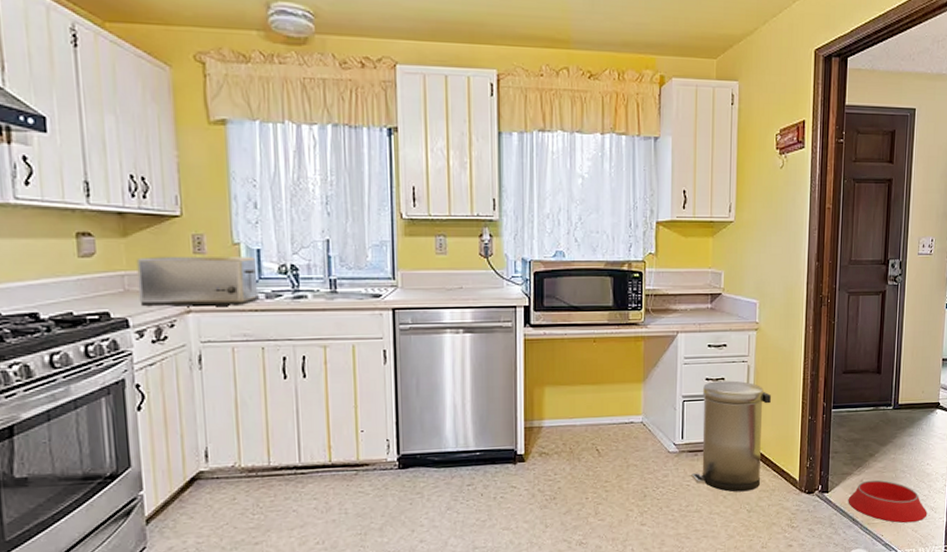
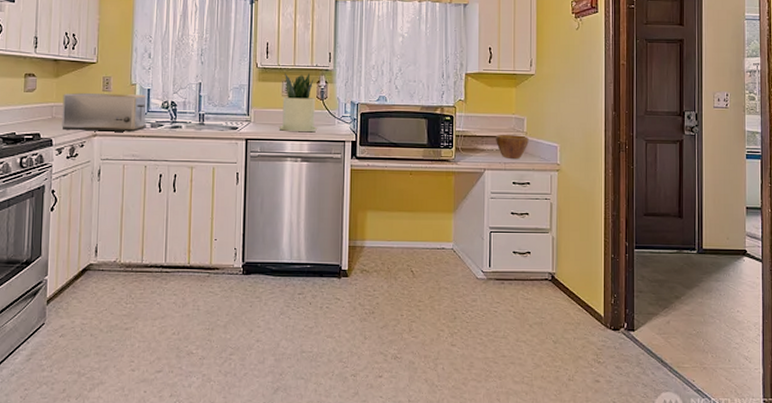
planter: none [433,225,483,298] -> present [279,73,318,133]
bowl: none [690,292,726,320] -> present [496,135,529,160]
pedal bin: present [691,380,771,492] -> none [498,215,573,323]
pet bowl: present [848,480,927,523] -> none [655,322,741,371]

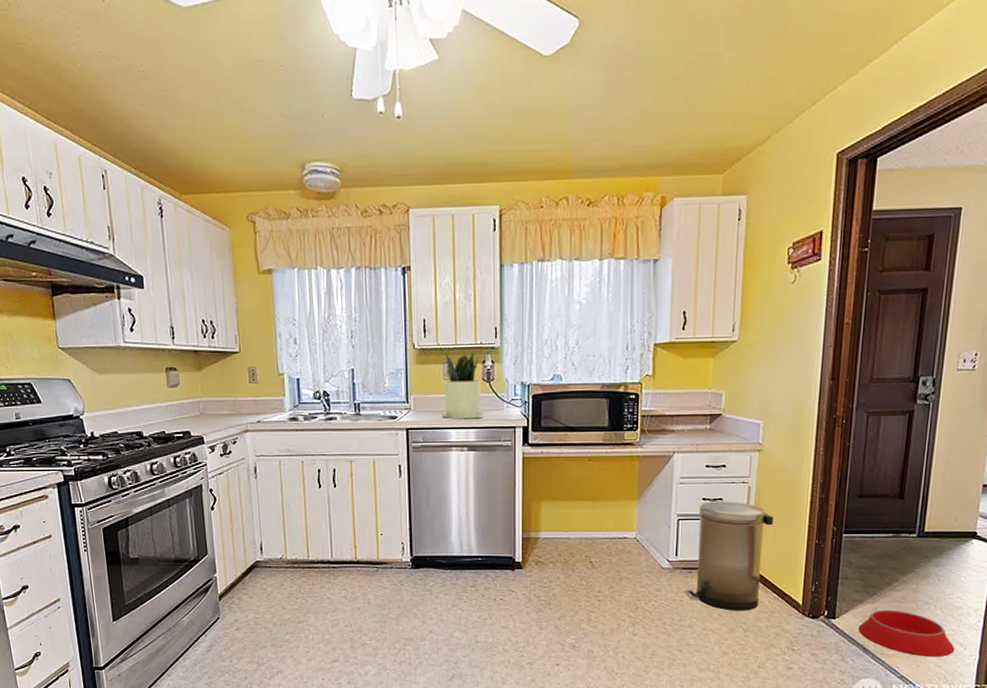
toaster: present [62,92,146,133] -> none [208,385,298,427]
bowl: present [496,135,529,160] -> none [688,412,727,440]
pedal bin: none [498,215,573,323] -> present [685,501,773,611]
pet bowl: none [655,322,741,371] -> present [858,609,955,657]

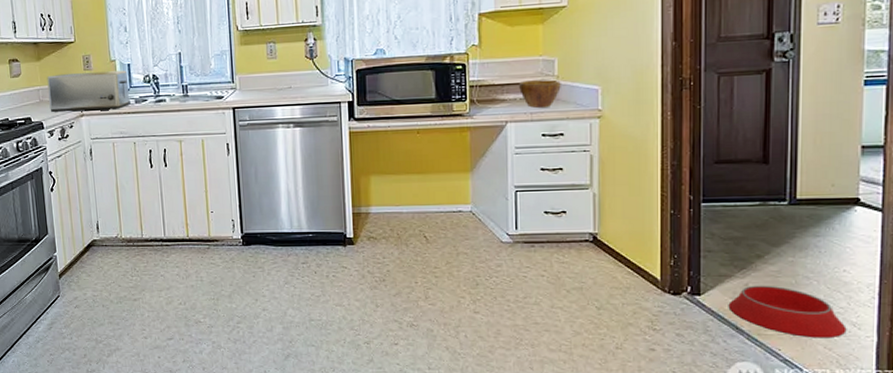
toaster: none [208,385,298,427] -> present [47,70,129,113]
planter: present [441,352,485,420] -> none [266,31,310,97]
pedal bin: present [685,501,773,611] -> none [528,171,620,287]
bowl: none [688,412,727,440] -> present [519,79,561,109]

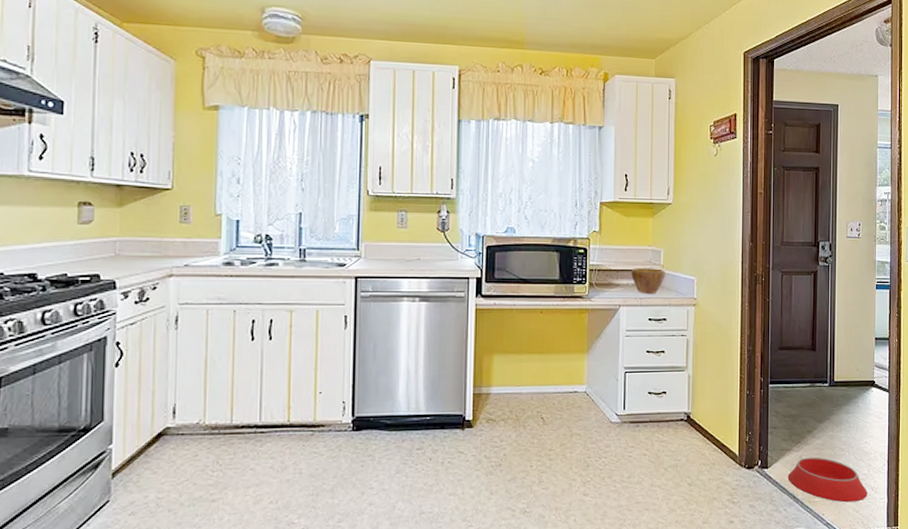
toaster: present [47,70,129,113] -> none [128,224,234,272]

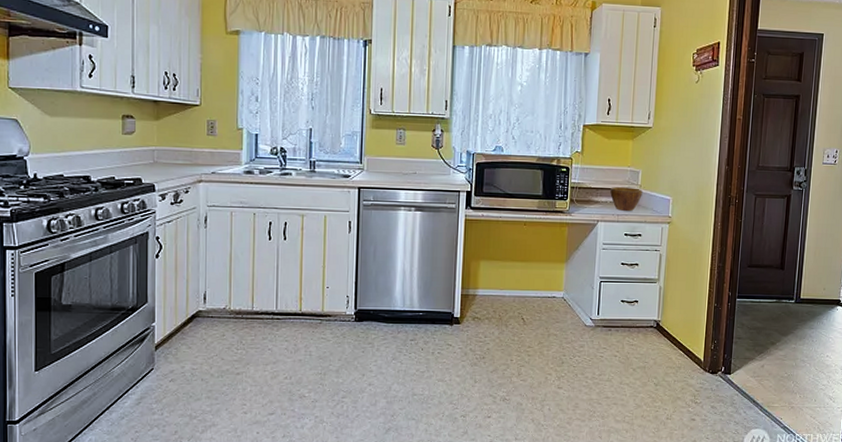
pet bowl: present [788,457,868,503] -> none [749,366,826,409]

